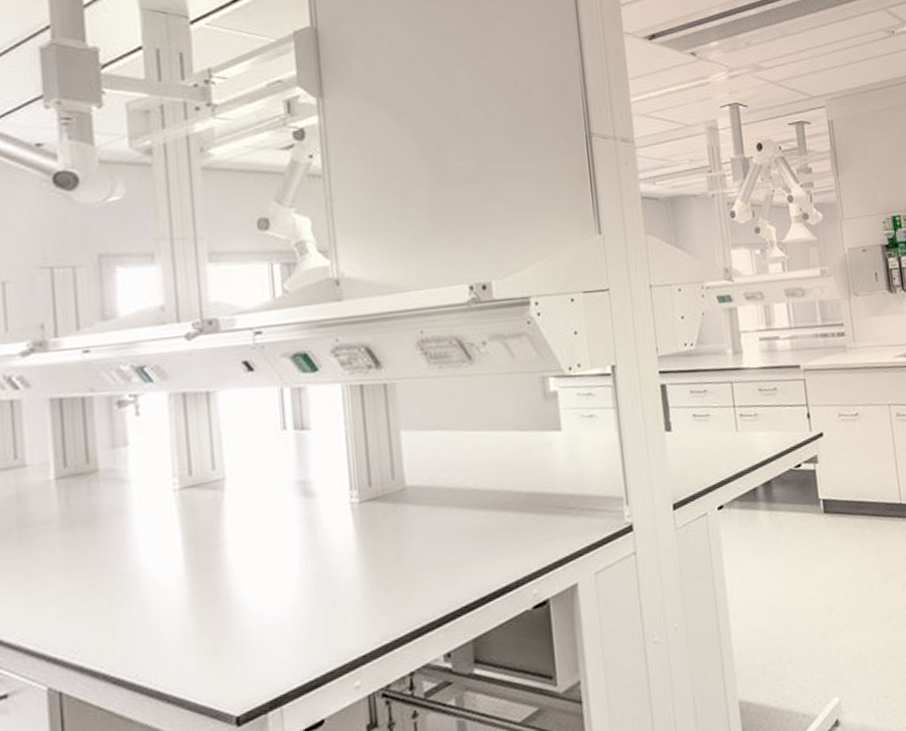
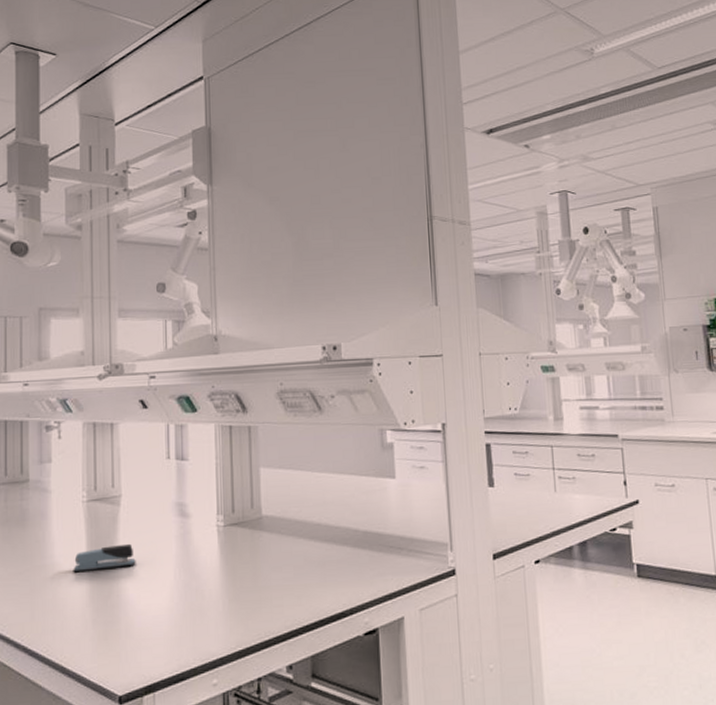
stapler: none [165,534,249,578] -> present [73,543,136,573]

